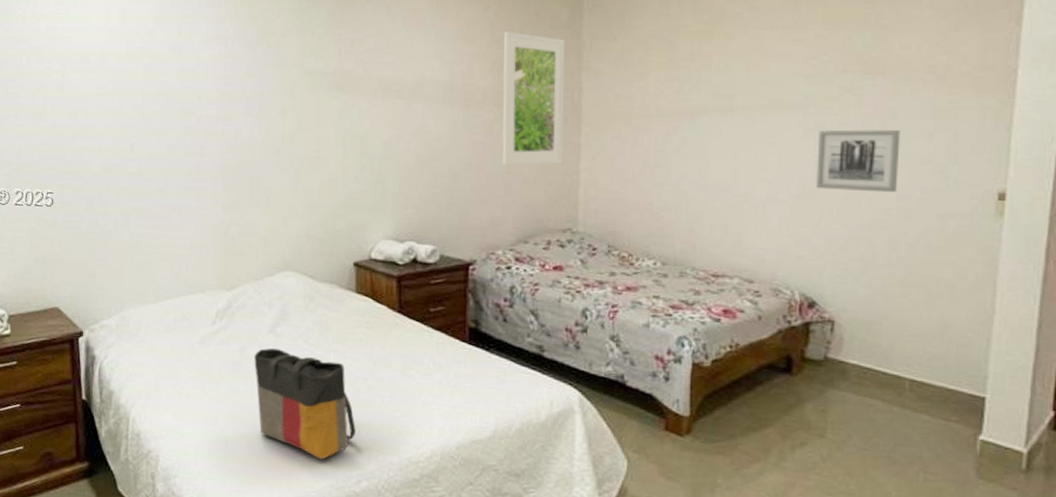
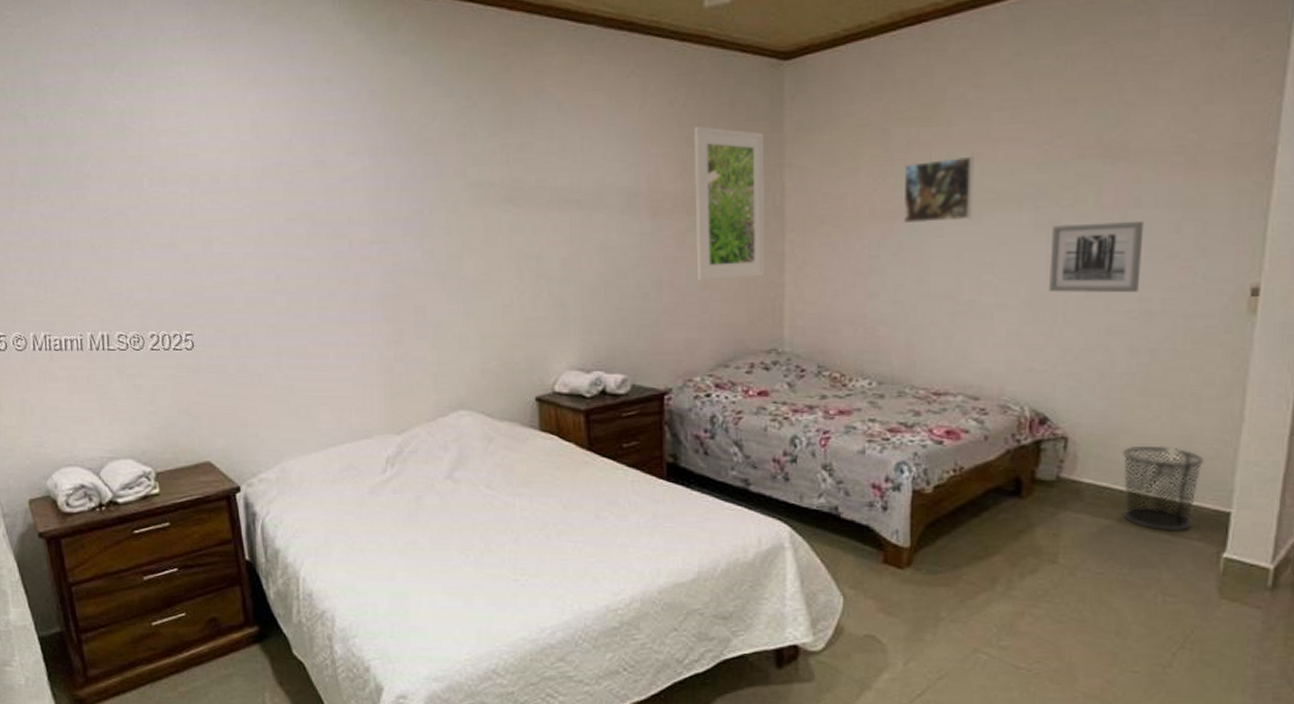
tote bag: present [254,348,356,460] -> none [432,496,547,612]
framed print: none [686,66,749,123] -> present [903,156,974,224]
waste bin: none [884,332,960,413] -> present [1122,445,1205,532]

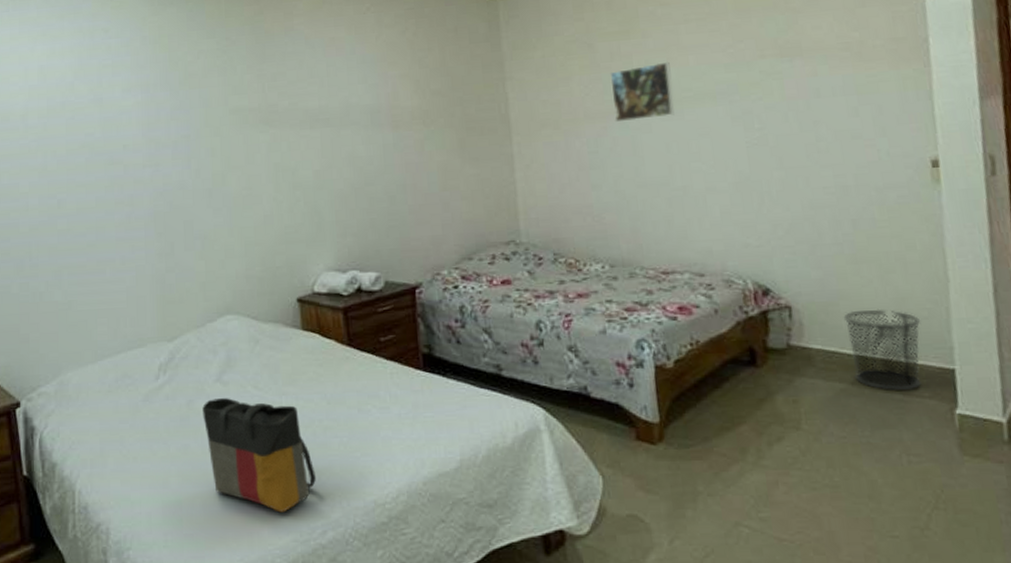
tote bag: none [432,496,547,612] -> present [202,398,316,513]
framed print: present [693,126,765,280] -> none [424,50,498,183]
wall art: present [1049,220,1144,293] -> none [746,108,832,175]

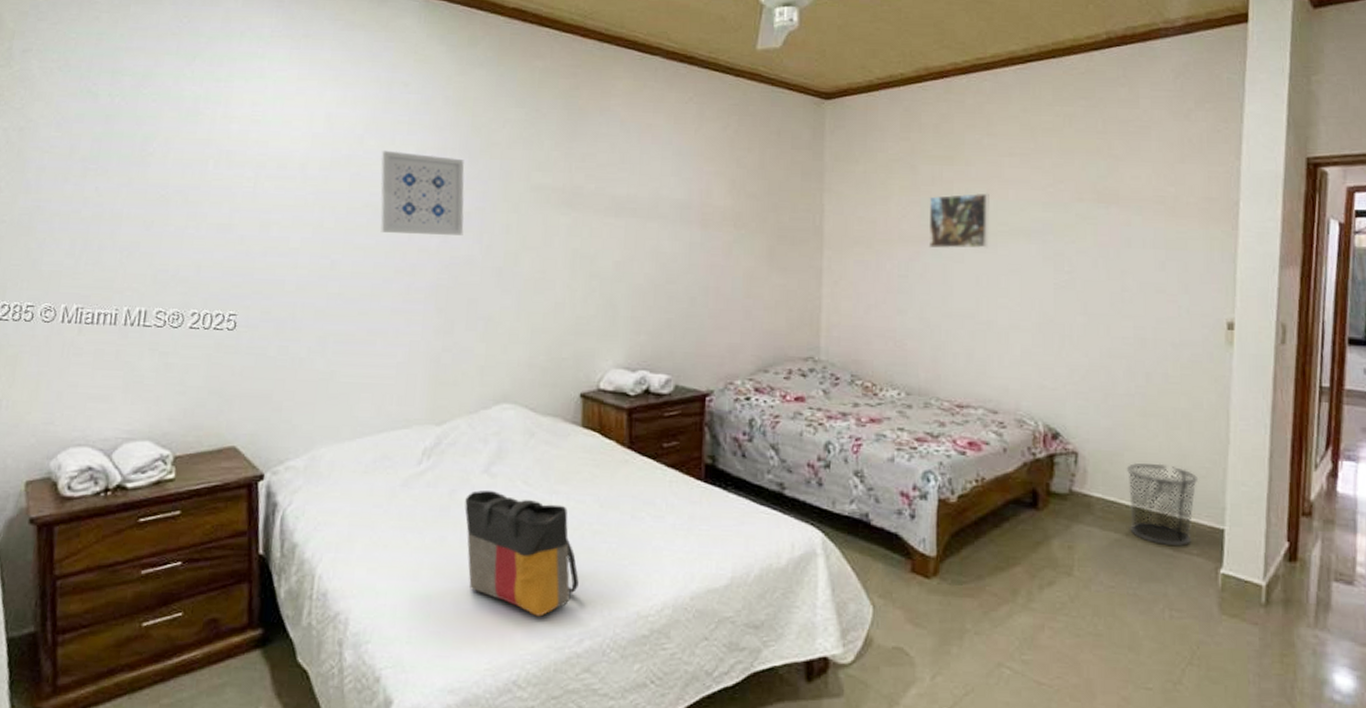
wall art: none [91,92,173,169] -> present [380,150,464,235]

